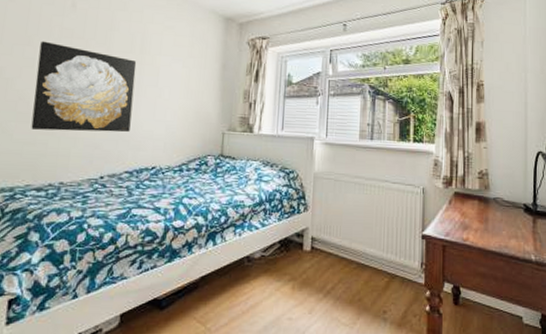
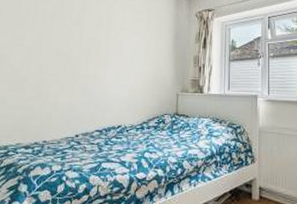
wall art: present [31,41,137,133] -> none [21,23,104,97]

